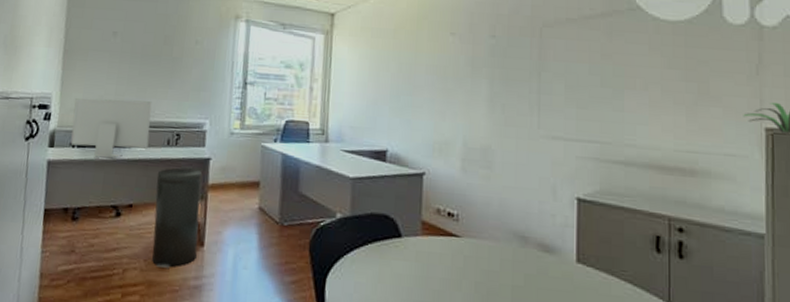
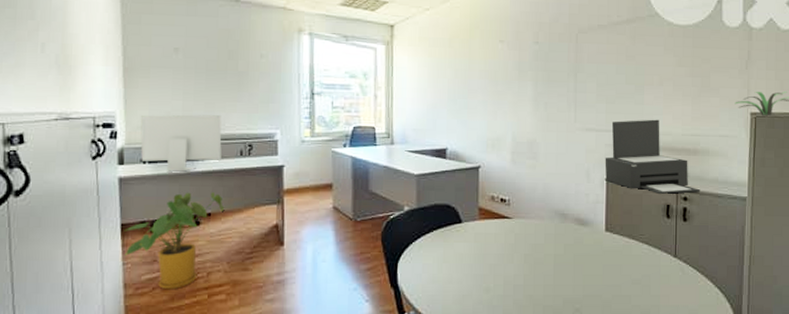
house plant: none [44,180,147,285] -> present [124,192,225,290]
pedal bin: present [152,167,203,268] -> none [232,176,278,267]
printer: none [575,129,701,224] -> present [605,119,701,195]

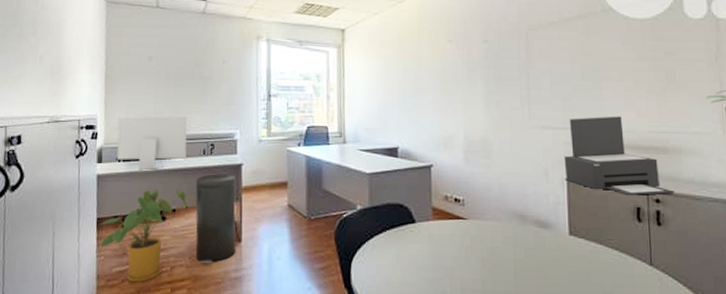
pedal bin: none [232,176,278,267] -> present [195,174,236,263]

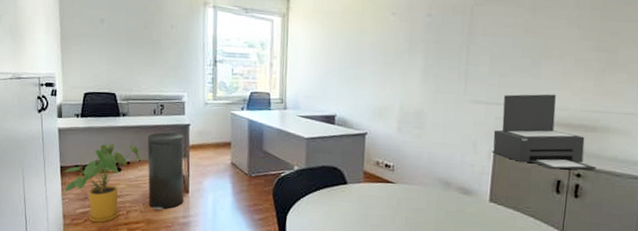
monitor: present [117,116,187,170] -> none [74,77,139,126]

